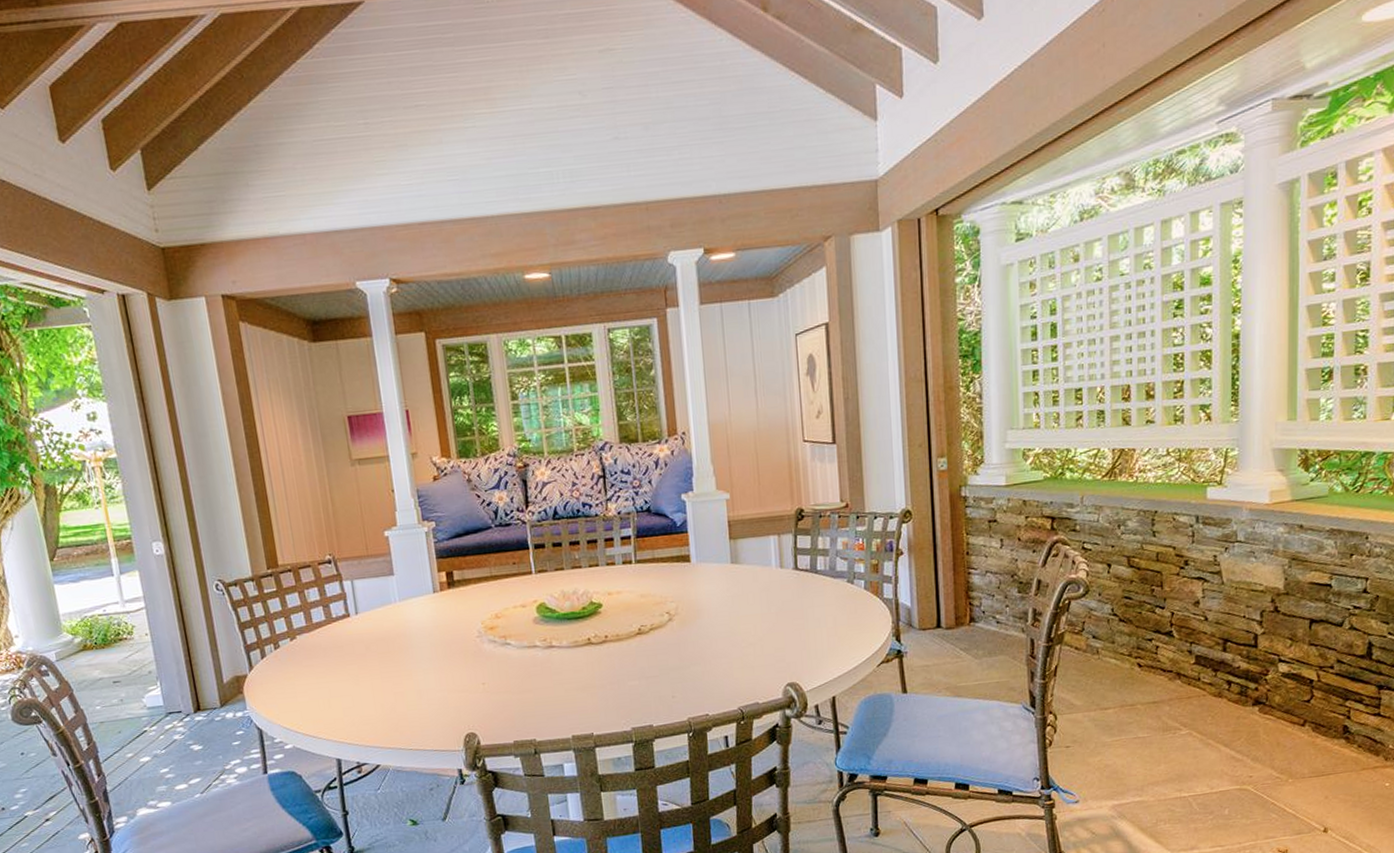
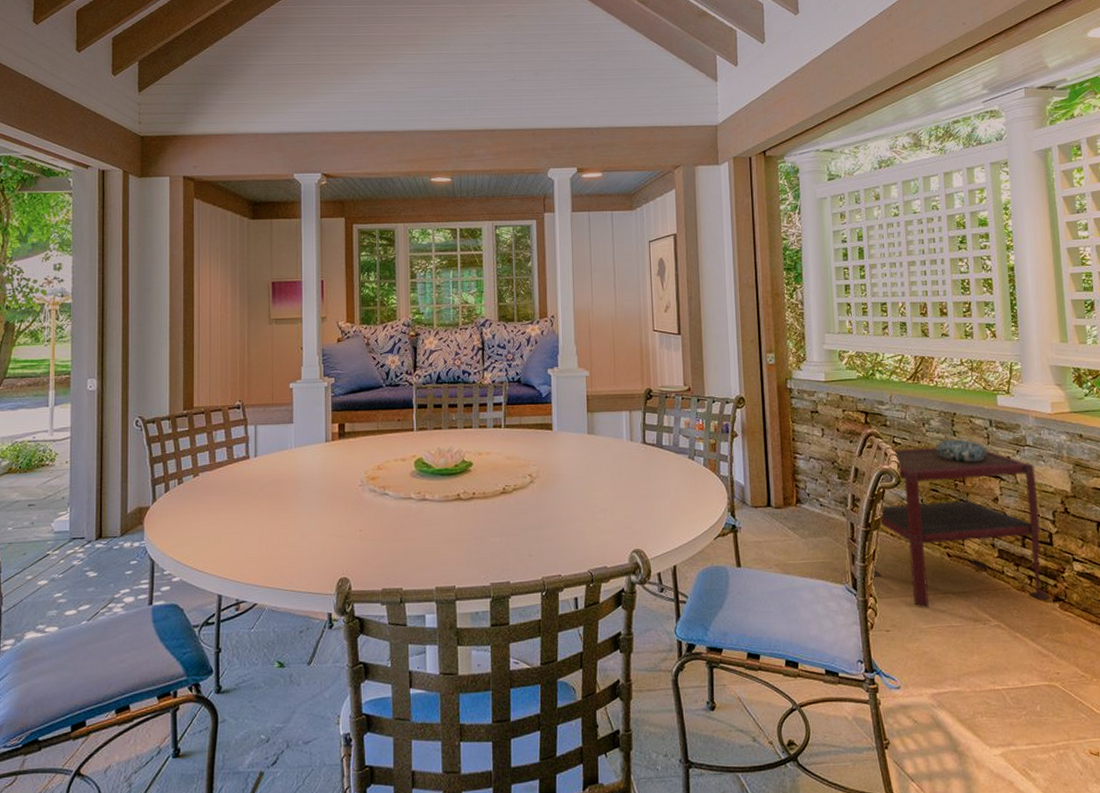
side table: none [1053,549,1248,722] -> present [872,447,1049,608]
decorative bowl: none [1131,540,1191,566] -> present [936,439,987,463]

